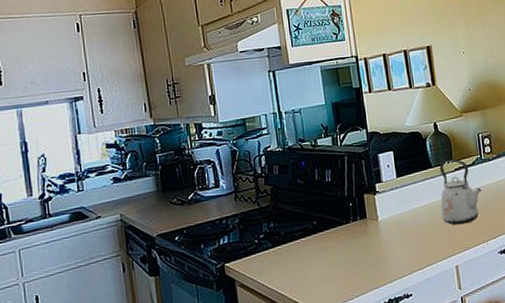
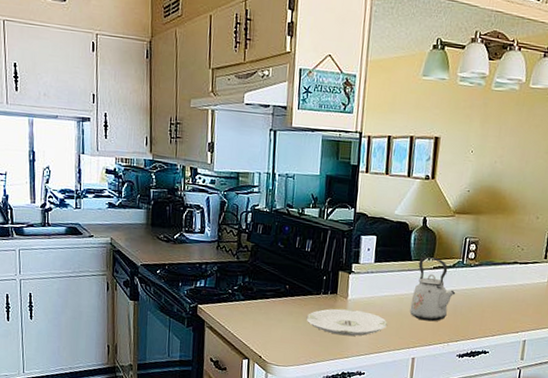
plate: none [340,229,424,261] -> present [306,308,388,336]

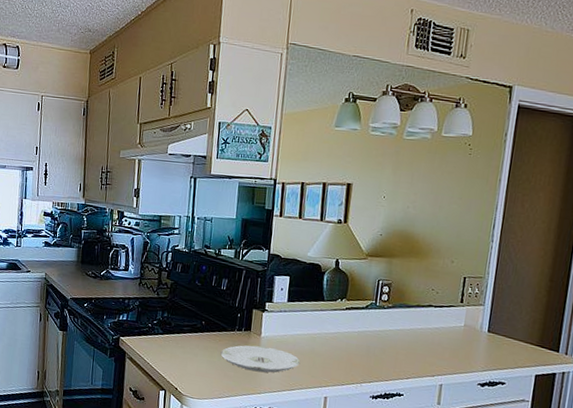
kettle: present [409,257,456,322] -> none [322,297,369,362]

